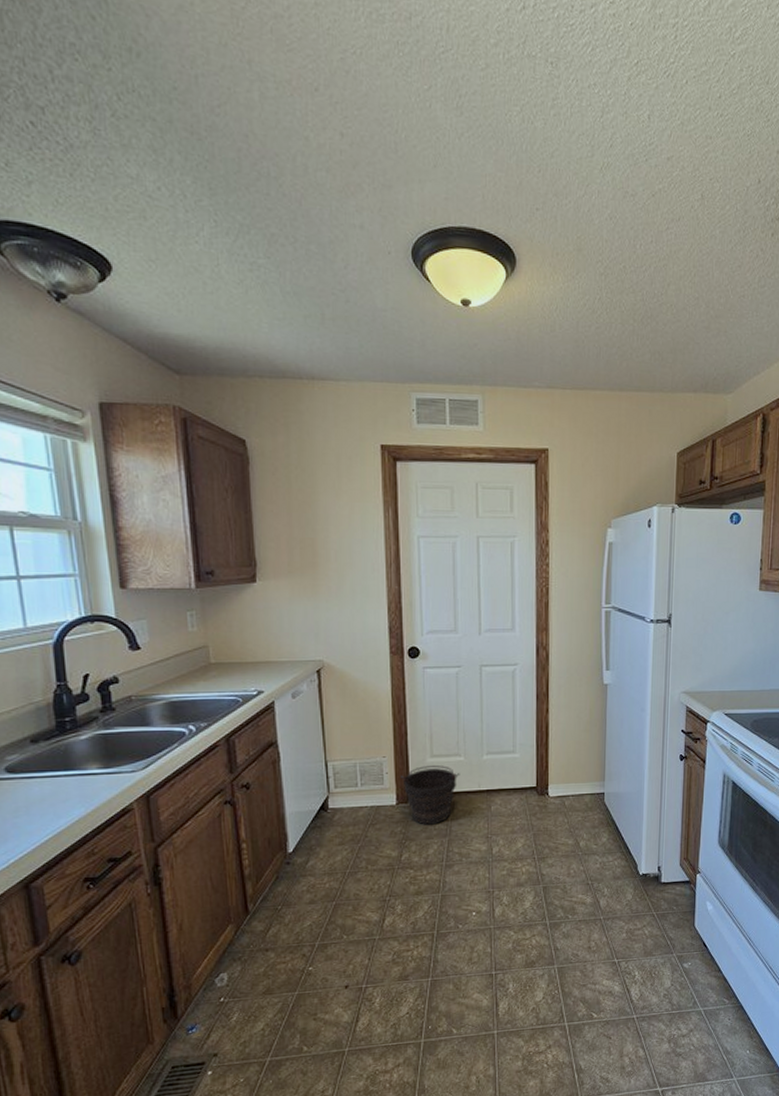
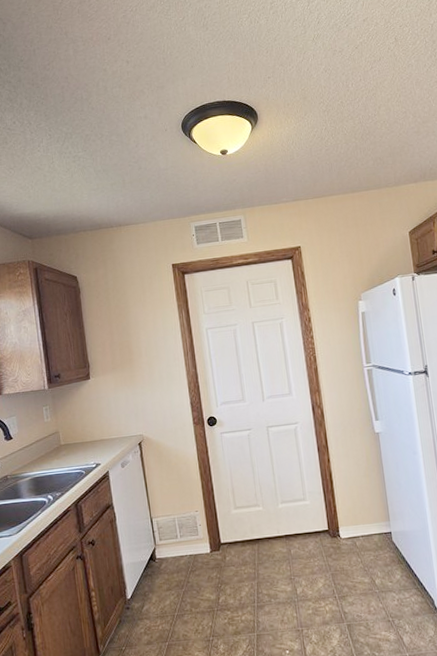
bucket: present [401,764,460,825] -> none [212,515,261,570]

